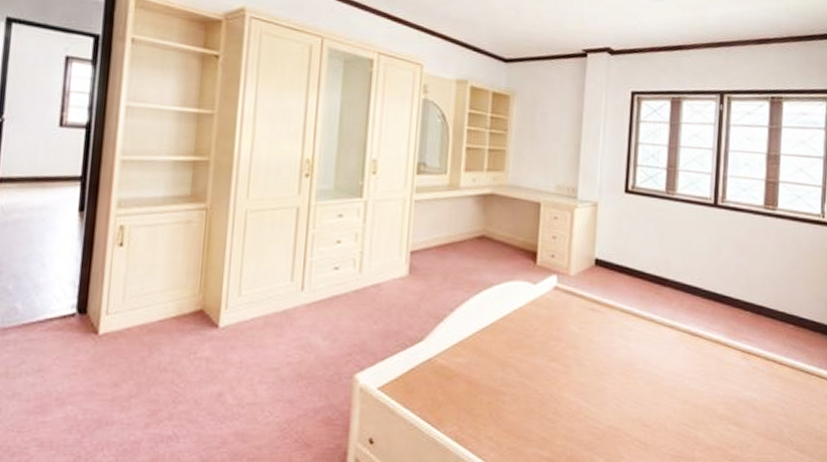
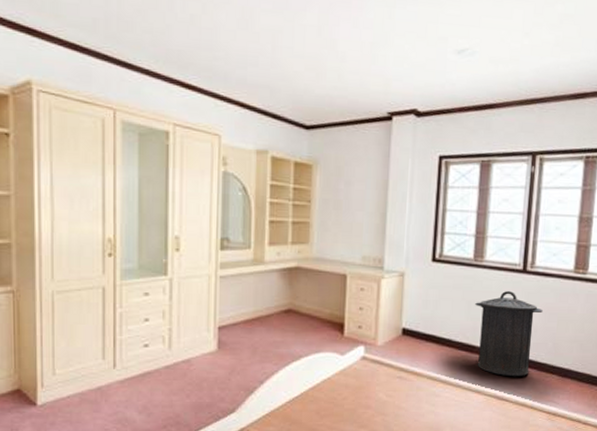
trash can: none [667,224,734,313] -> present [475,291,543,377]

